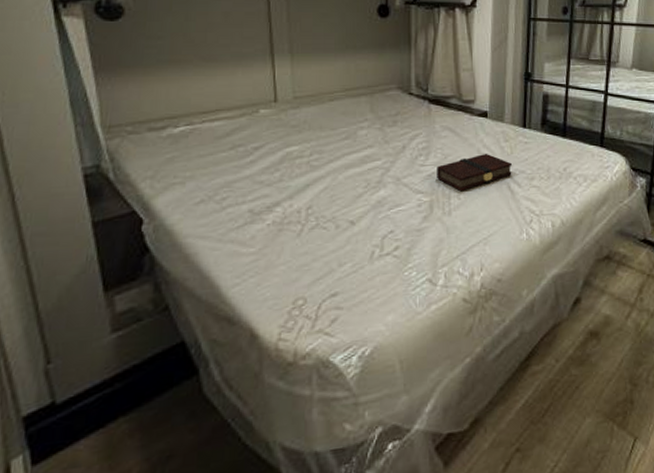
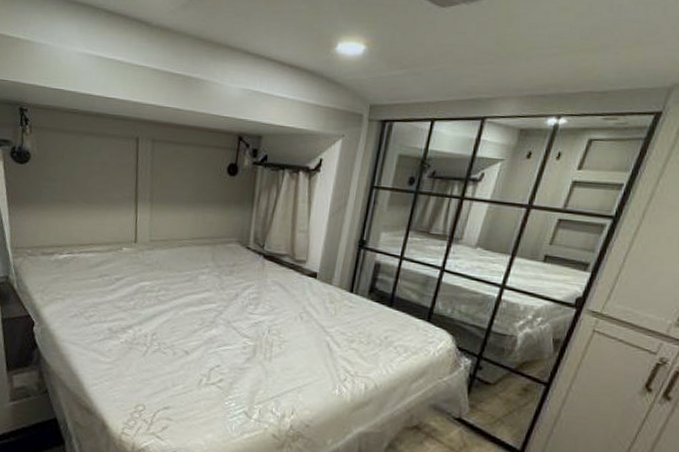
book: present [437,154,512,192] -> none [263,311,334,342]

